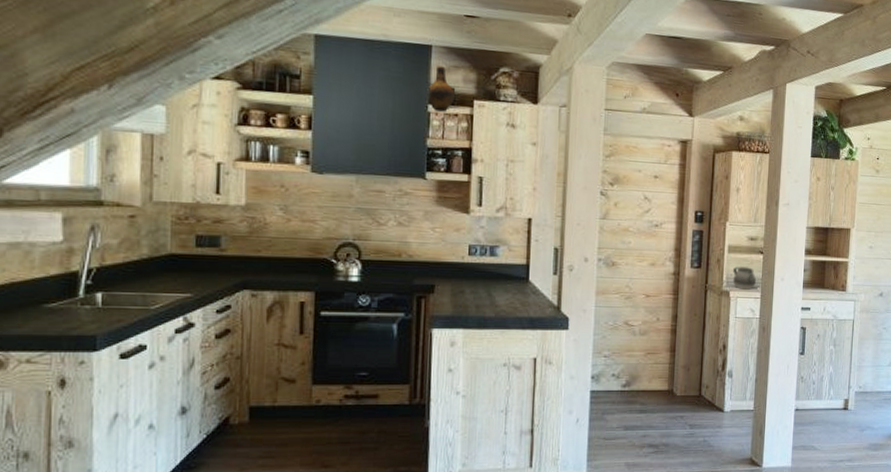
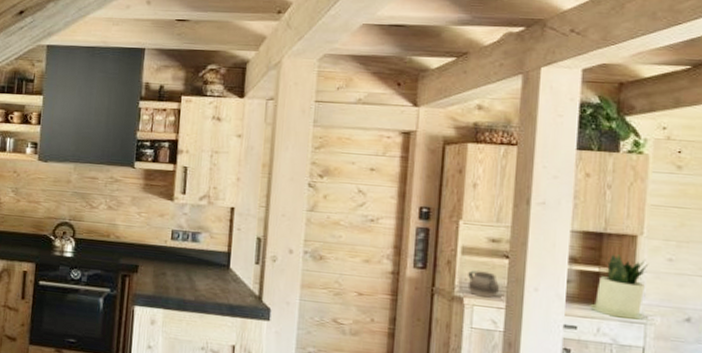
ceramic jug: present [427,66,455,112] -> none [138,66,164,107]
planter: none [819,245,858,298] -> present [590,254,649,320]

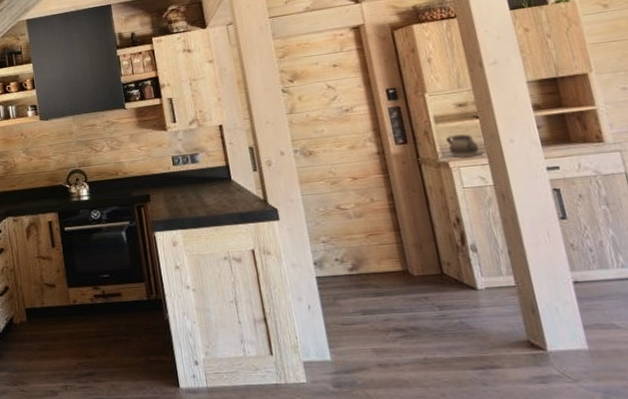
planter: present [590,254,649,320] -> none [564,92,618,151]

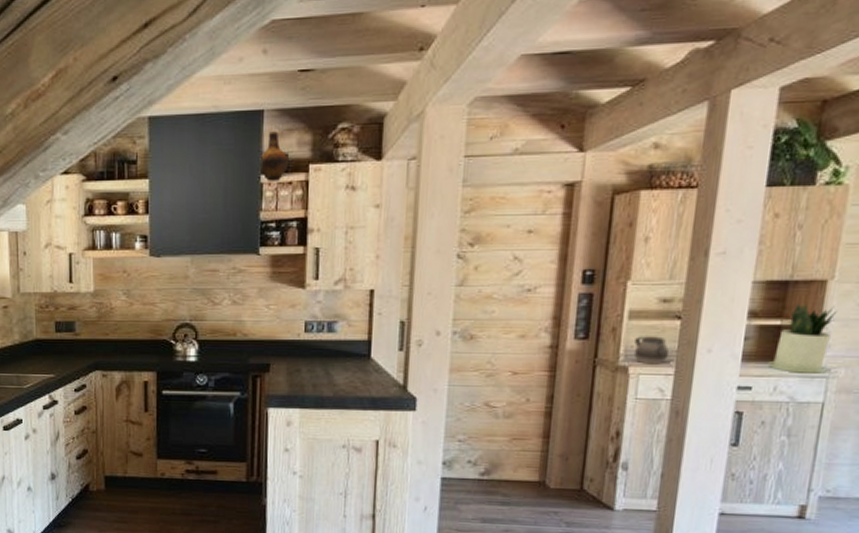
ceramic jug: none [113,18,136,54] -> present [259,131,288,181]
planter: none [564,92,618,151] -> present [767,303,838,374]

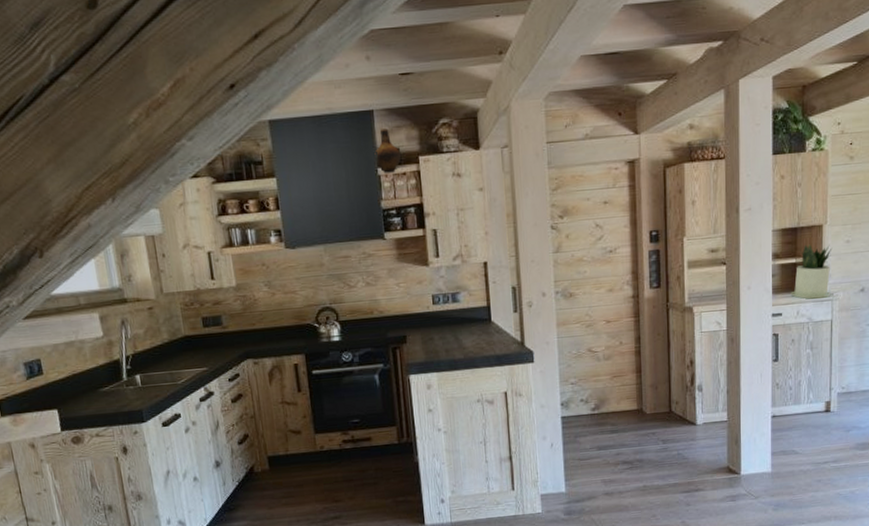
ceramic pot: present [633,336,669,366] -> none [695,280,720,304]

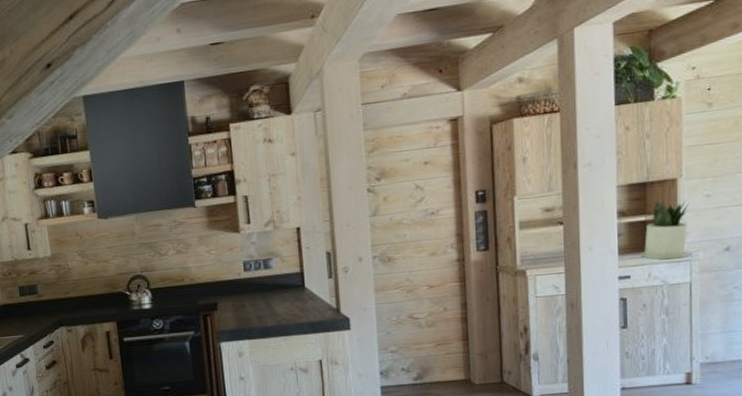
ceramic jug: present [375,128,401,173] -> none [185,98,211,142]

